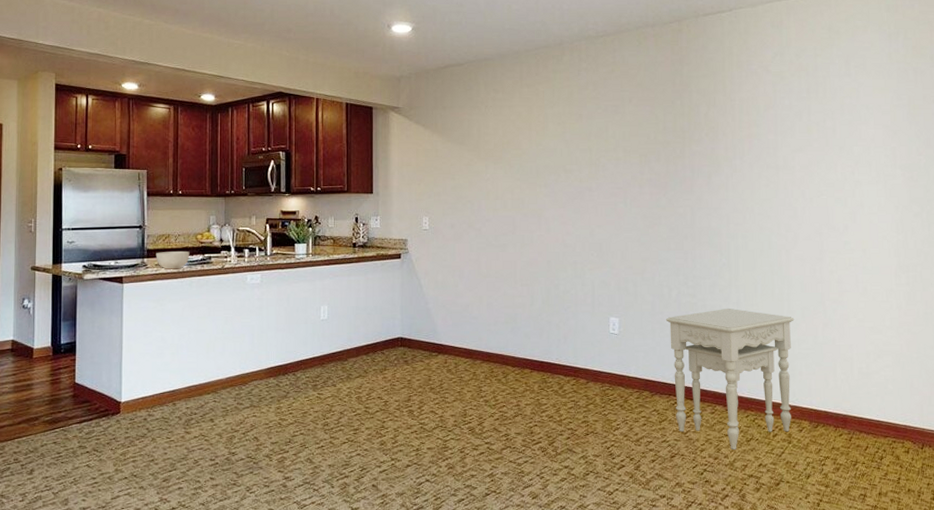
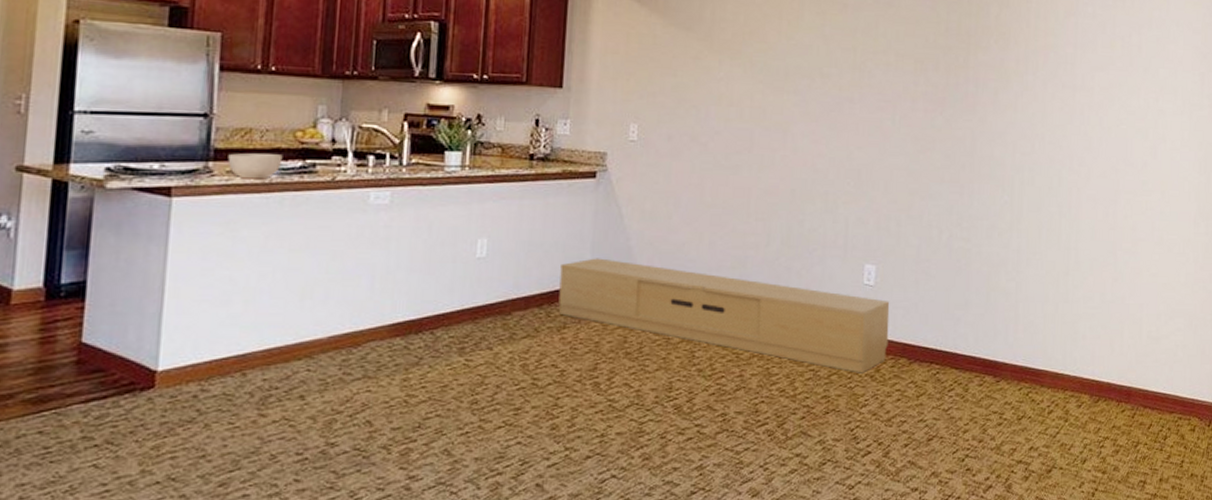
tv stand: none [380,318,633,404] -> present [558,258,890,374]
side table: present [666,309,795,449] -> none [933,257,1081,430]

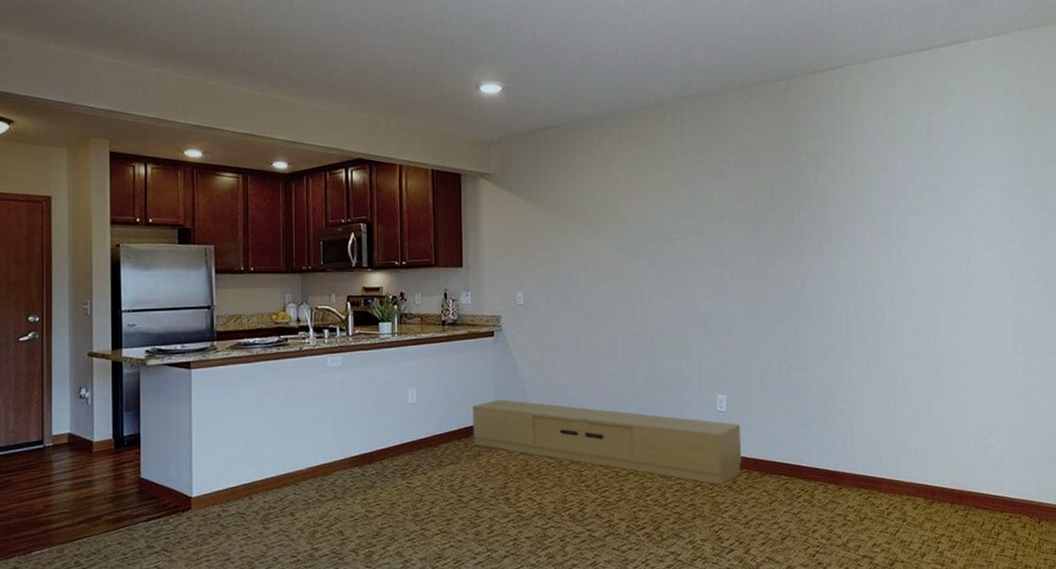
bowl: present [227,152,283,180] -> none [226,332,264,353]

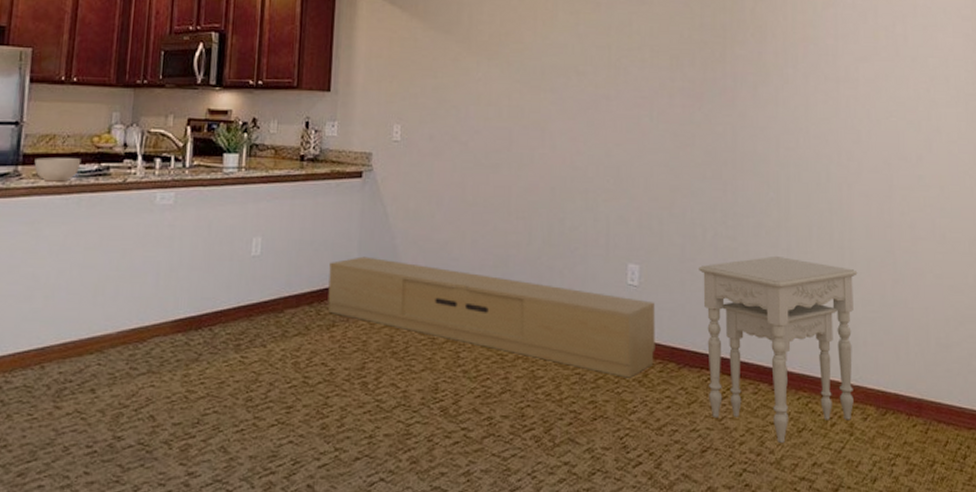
bowl: none [226,332,264,353] -> present [34,157,82,182]
side table: none [776,382,909,530] -> present [699,257,858,443]

